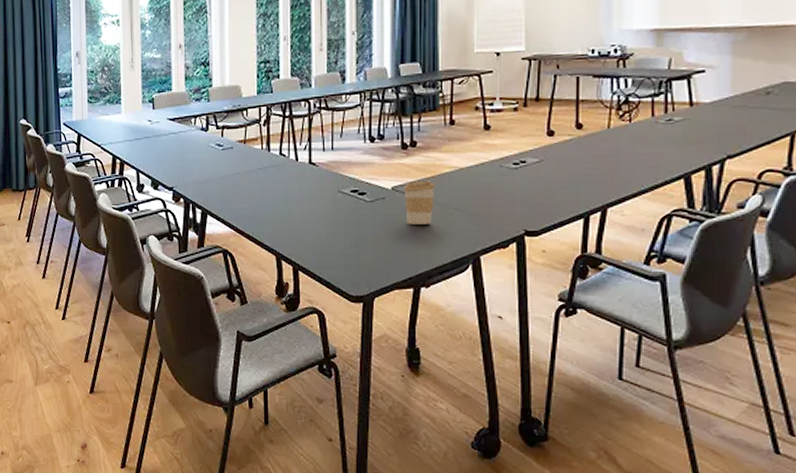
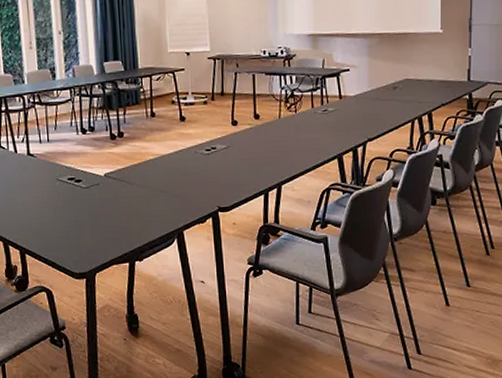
coffee cup: present [404,181,435,225] -> none [115,167,142,207]

